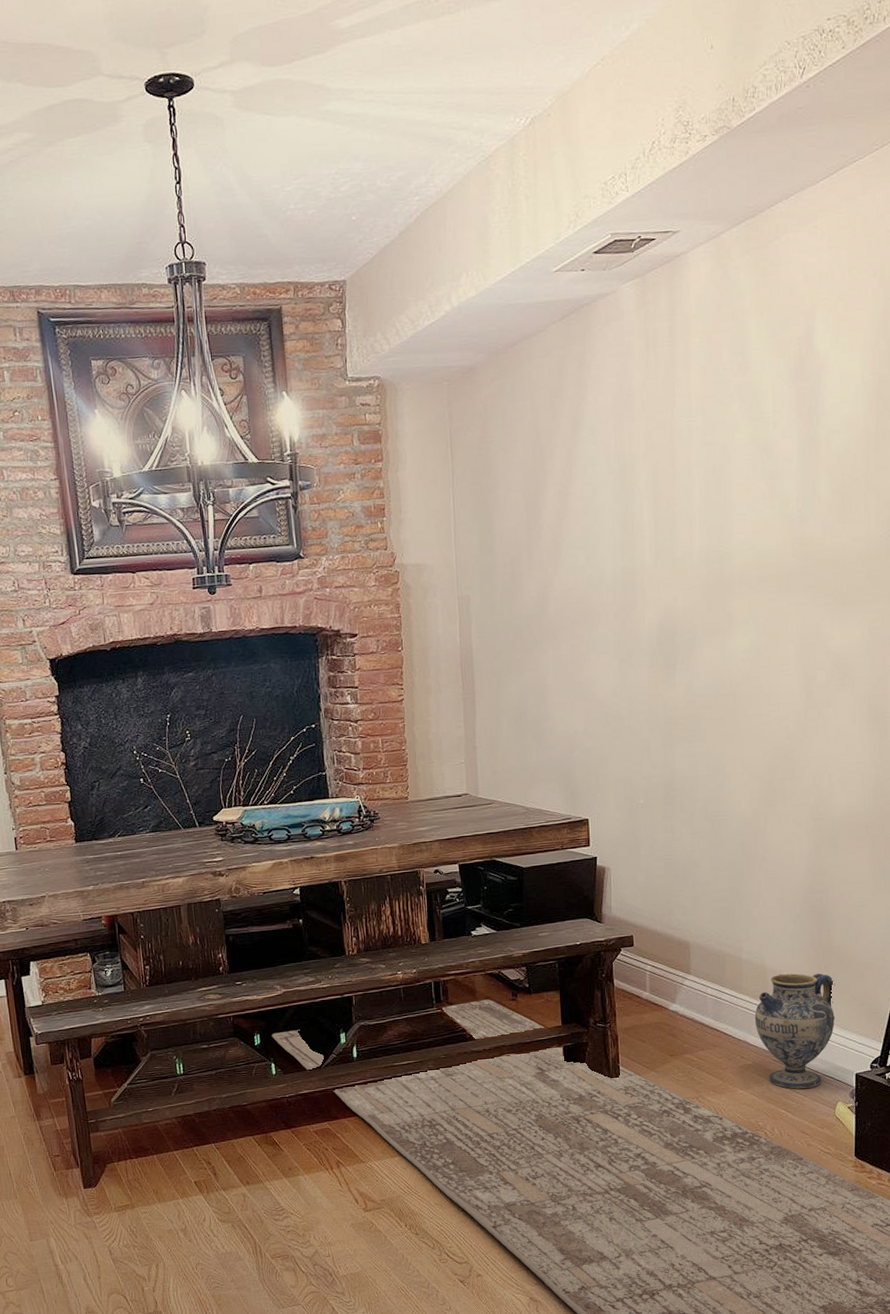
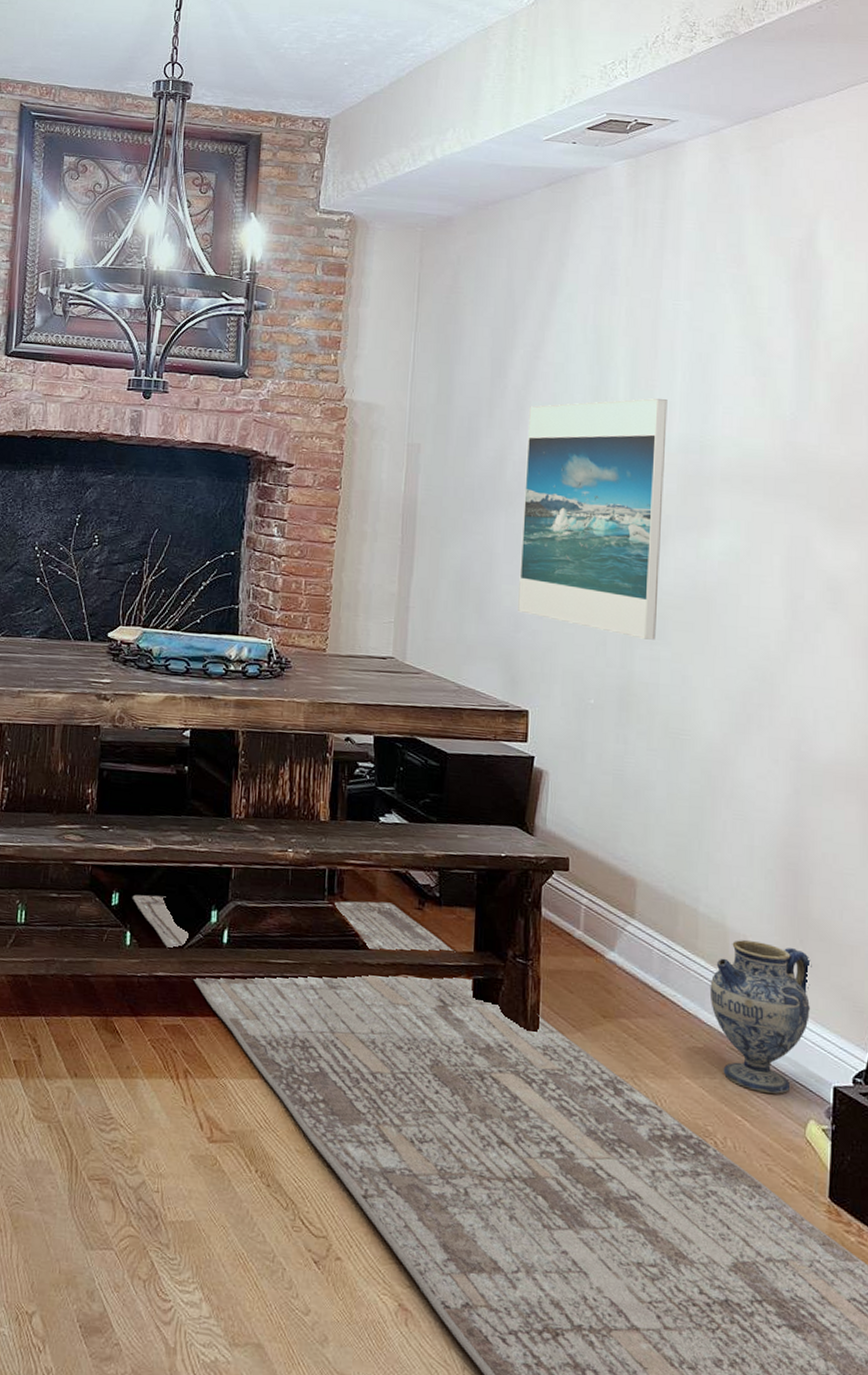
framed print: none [564,515,692,740] -> present [518,398,668,640]

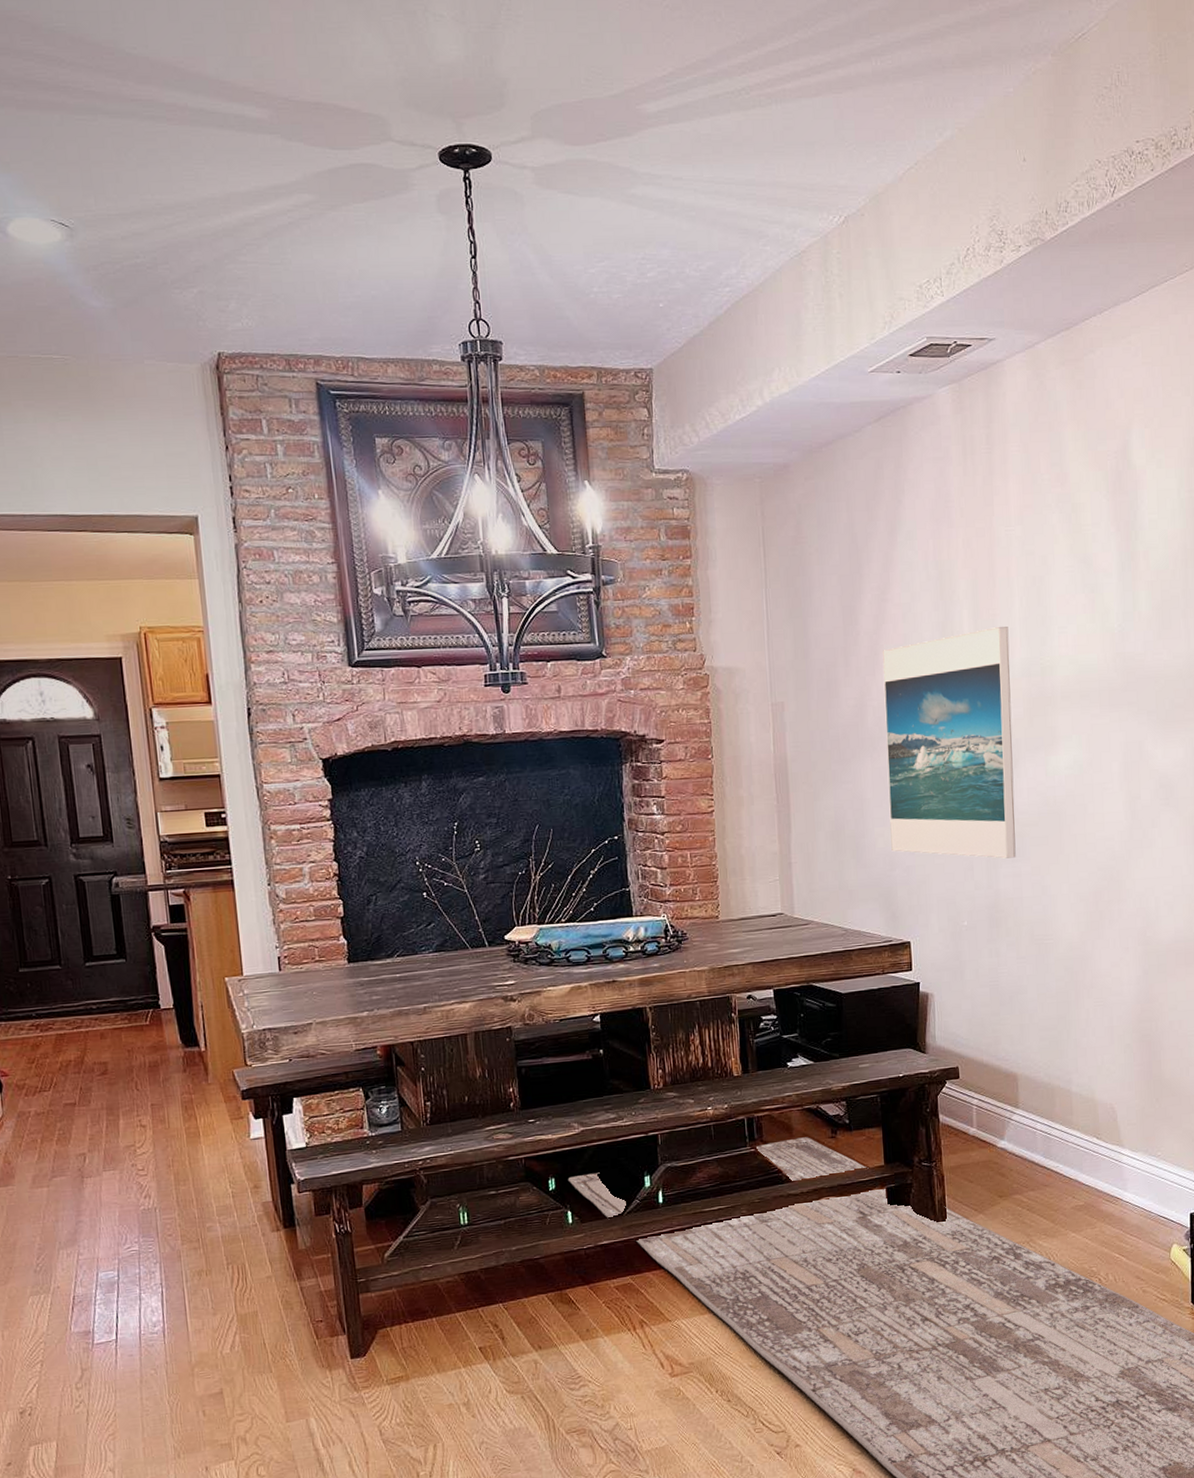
ceramic jug: present [709,940,812,1094] -> none [1085,1107,1169,1231]

